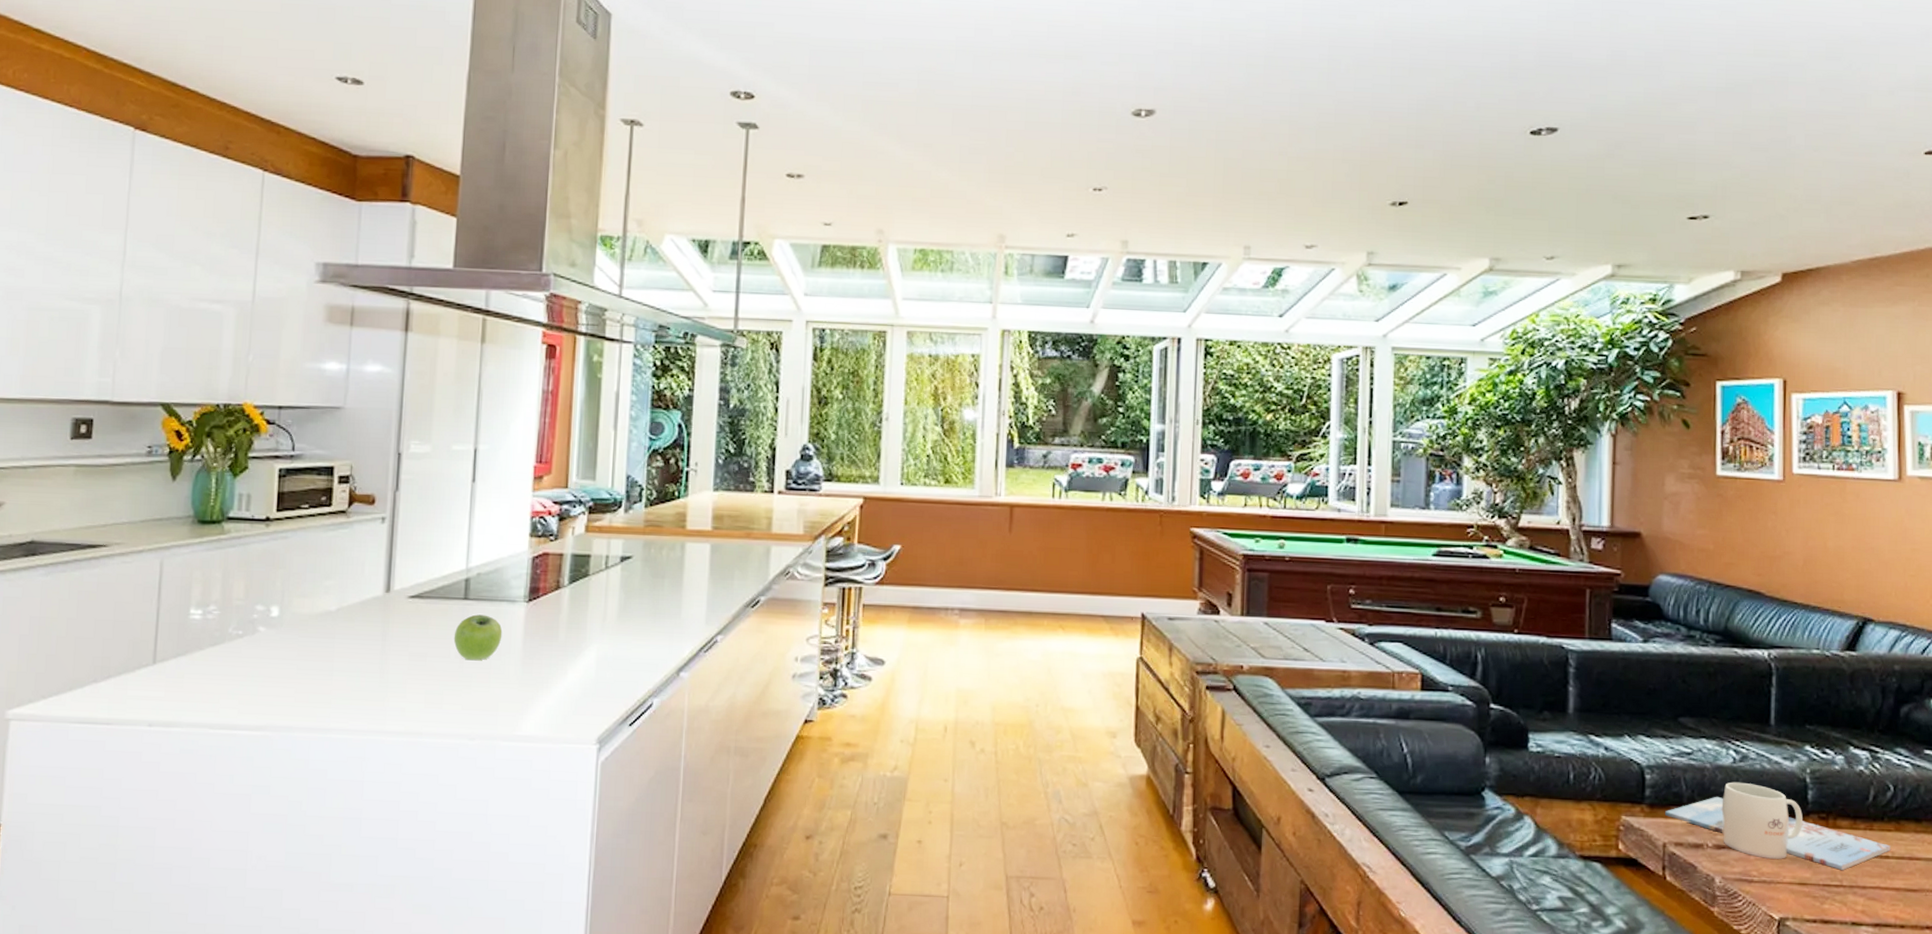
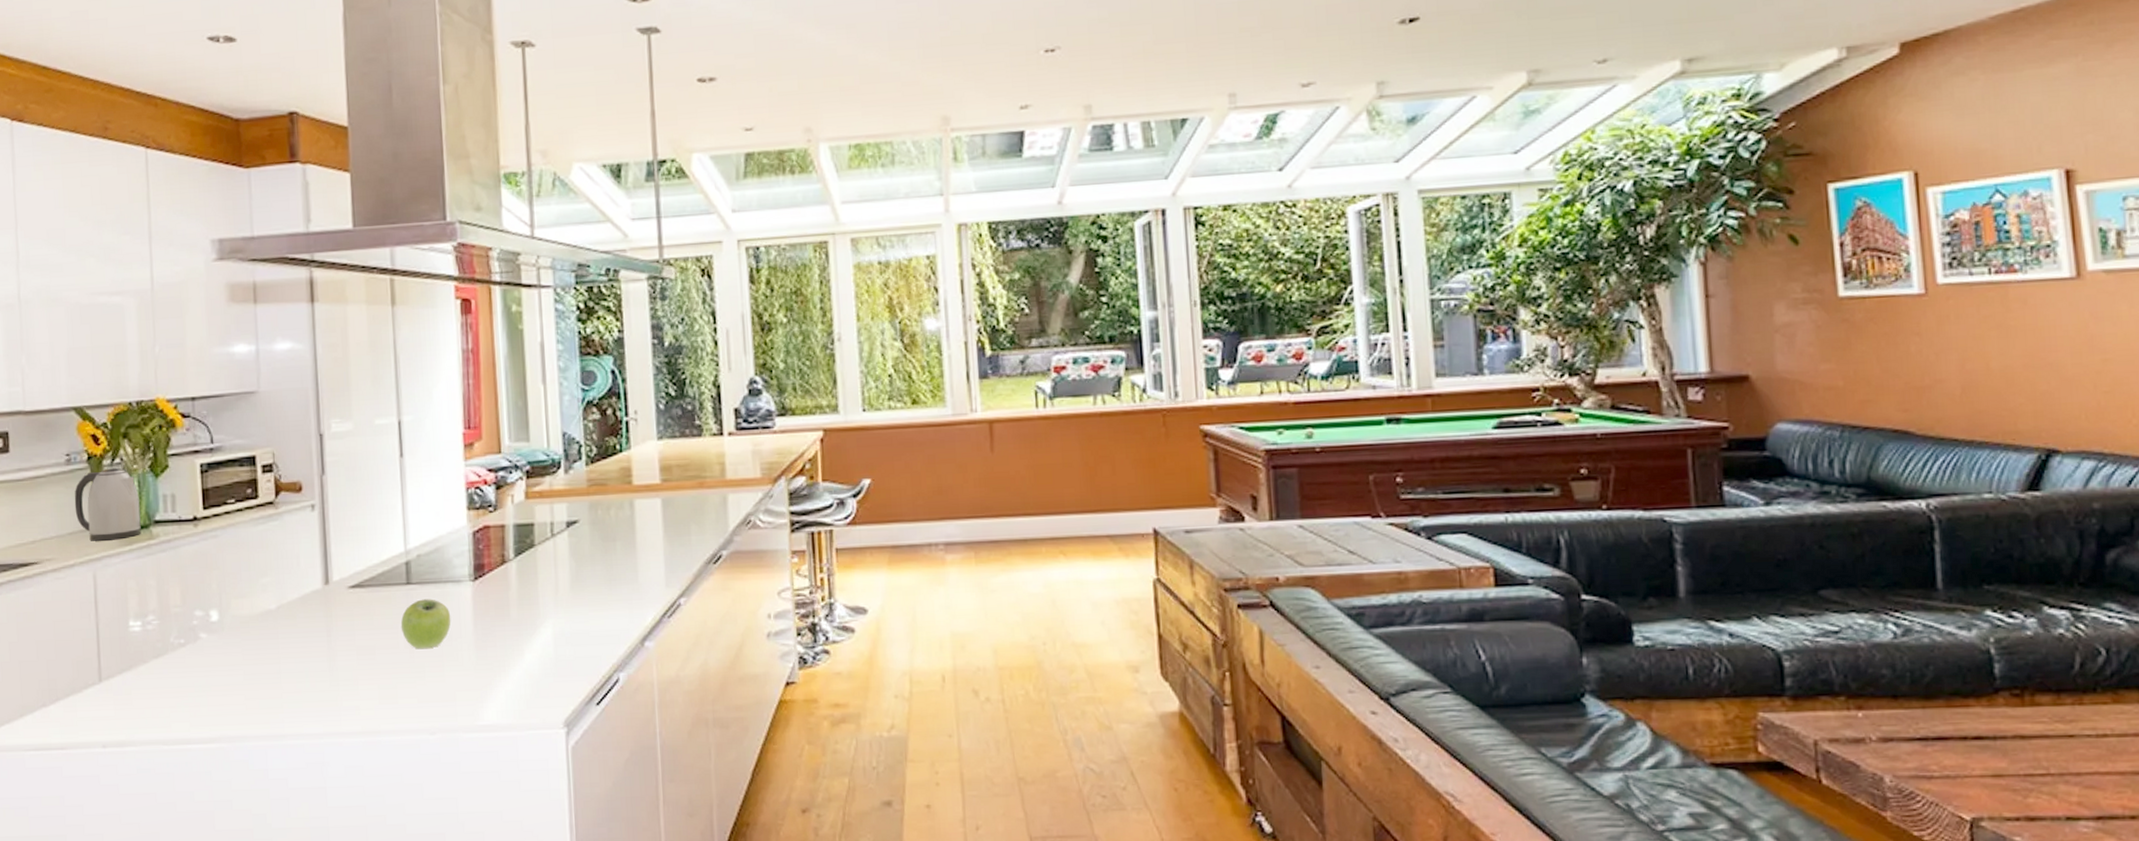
kettle: none [150,463,215,532] -> present [74,468,141,541]
magazine: present [1665,796,1891,870] -> none [1813,679,2109,756]
mug: present [1721,782,1804,859] -> none [1884,660,1992,749]

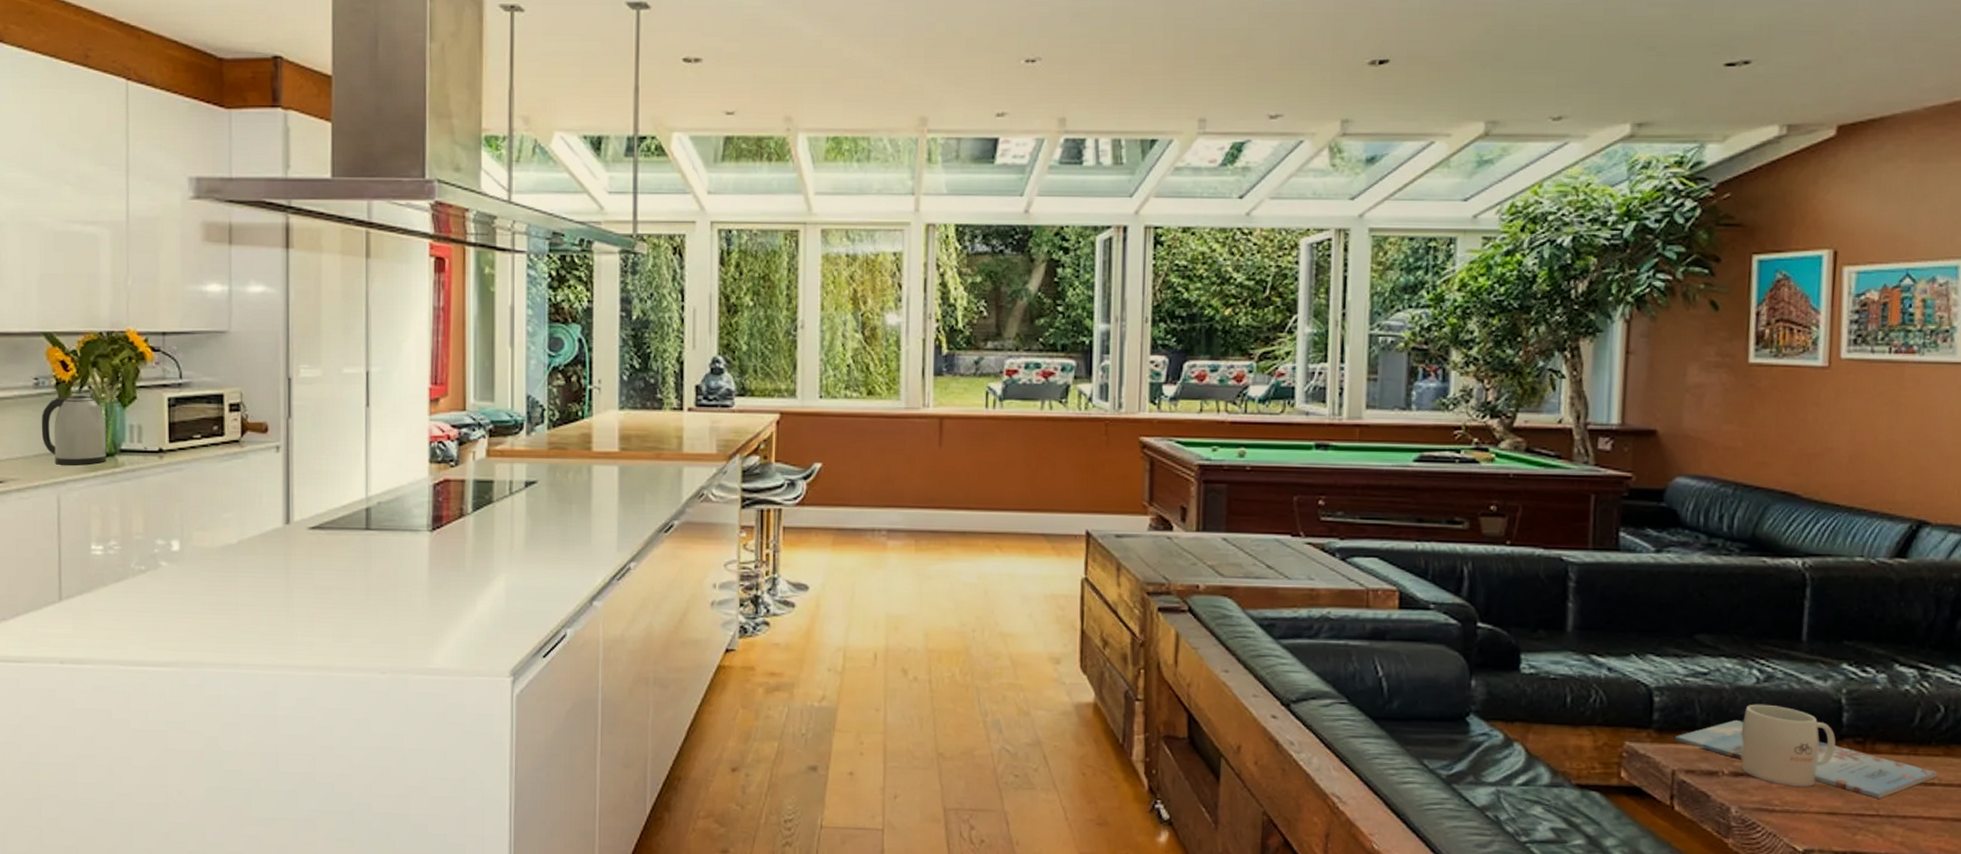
fruit: present [400,599,451,650] -> none [358,545,407,593]
magazine: none [1813,679,2109,756] -> present [1675,719,1938,798]
mug: none [1884,660,1992,749] -> present [1740,704,1836,787]

